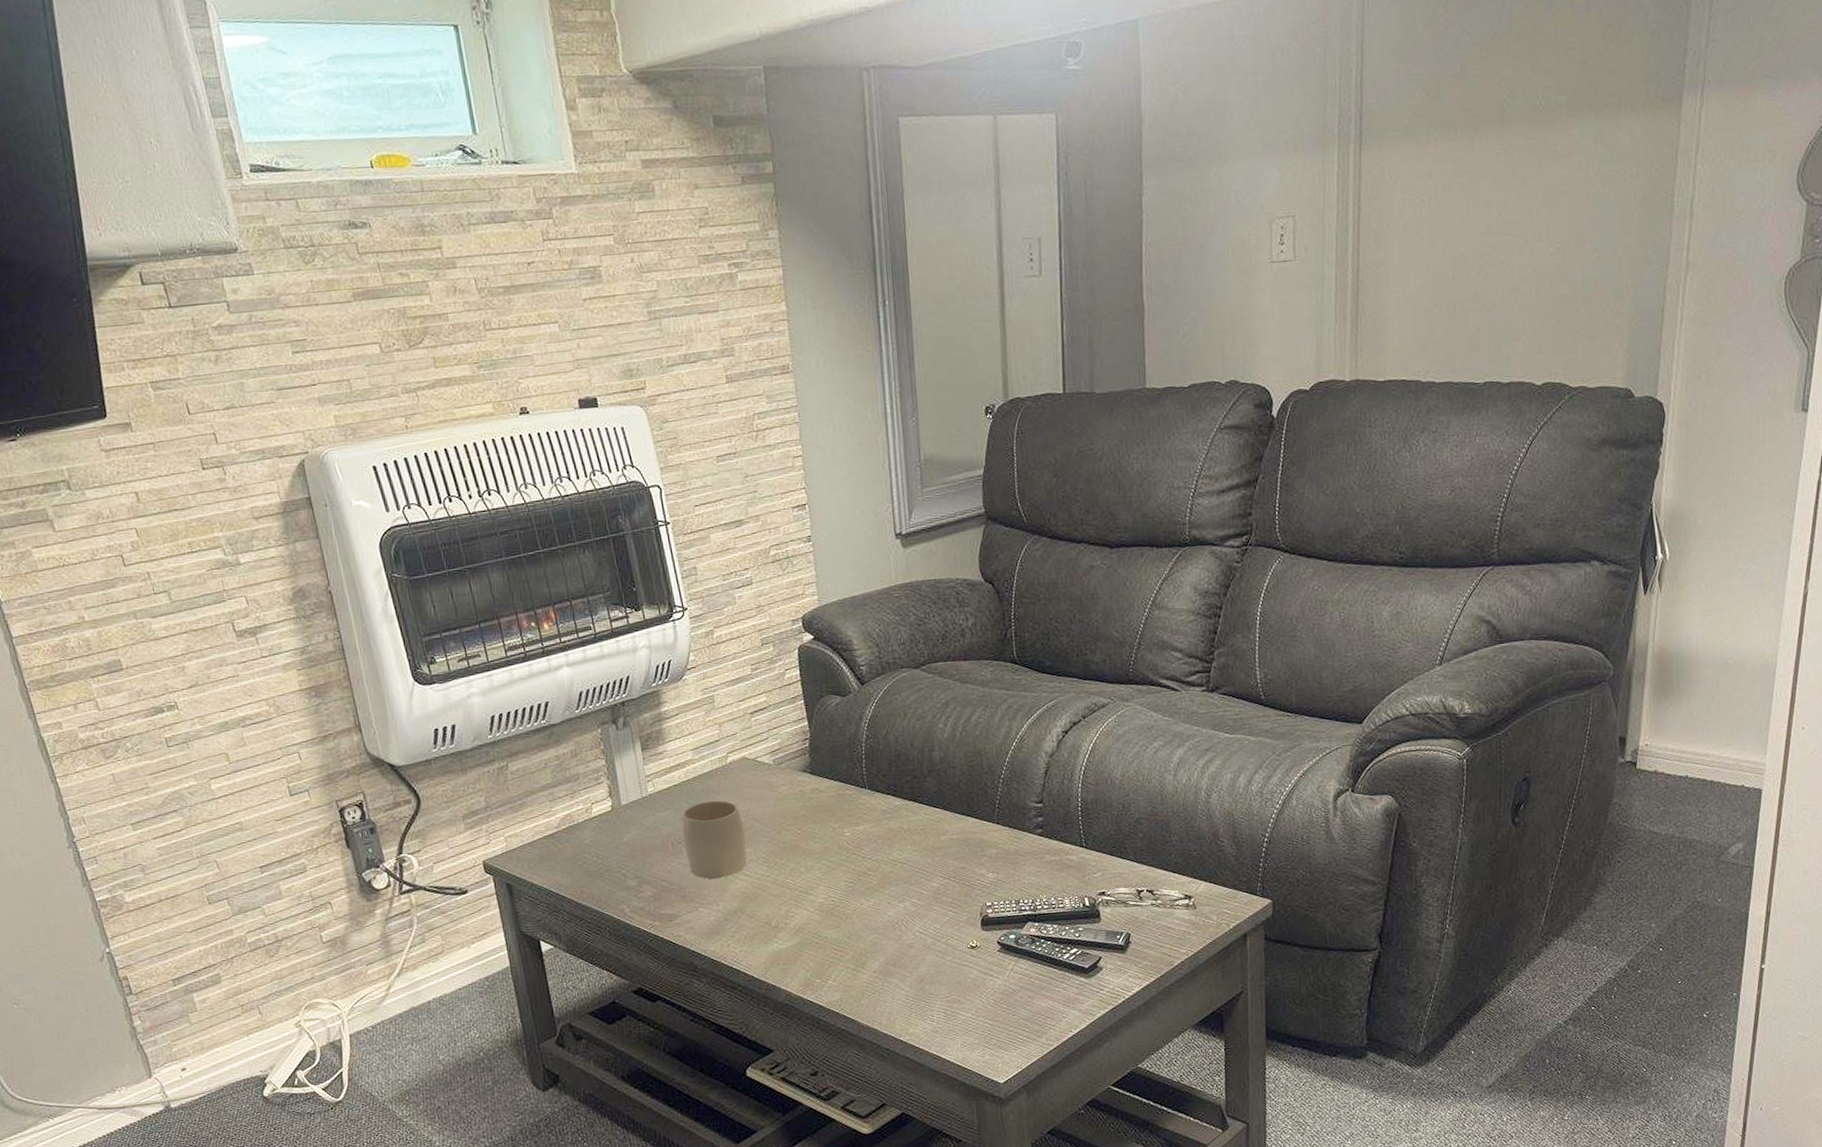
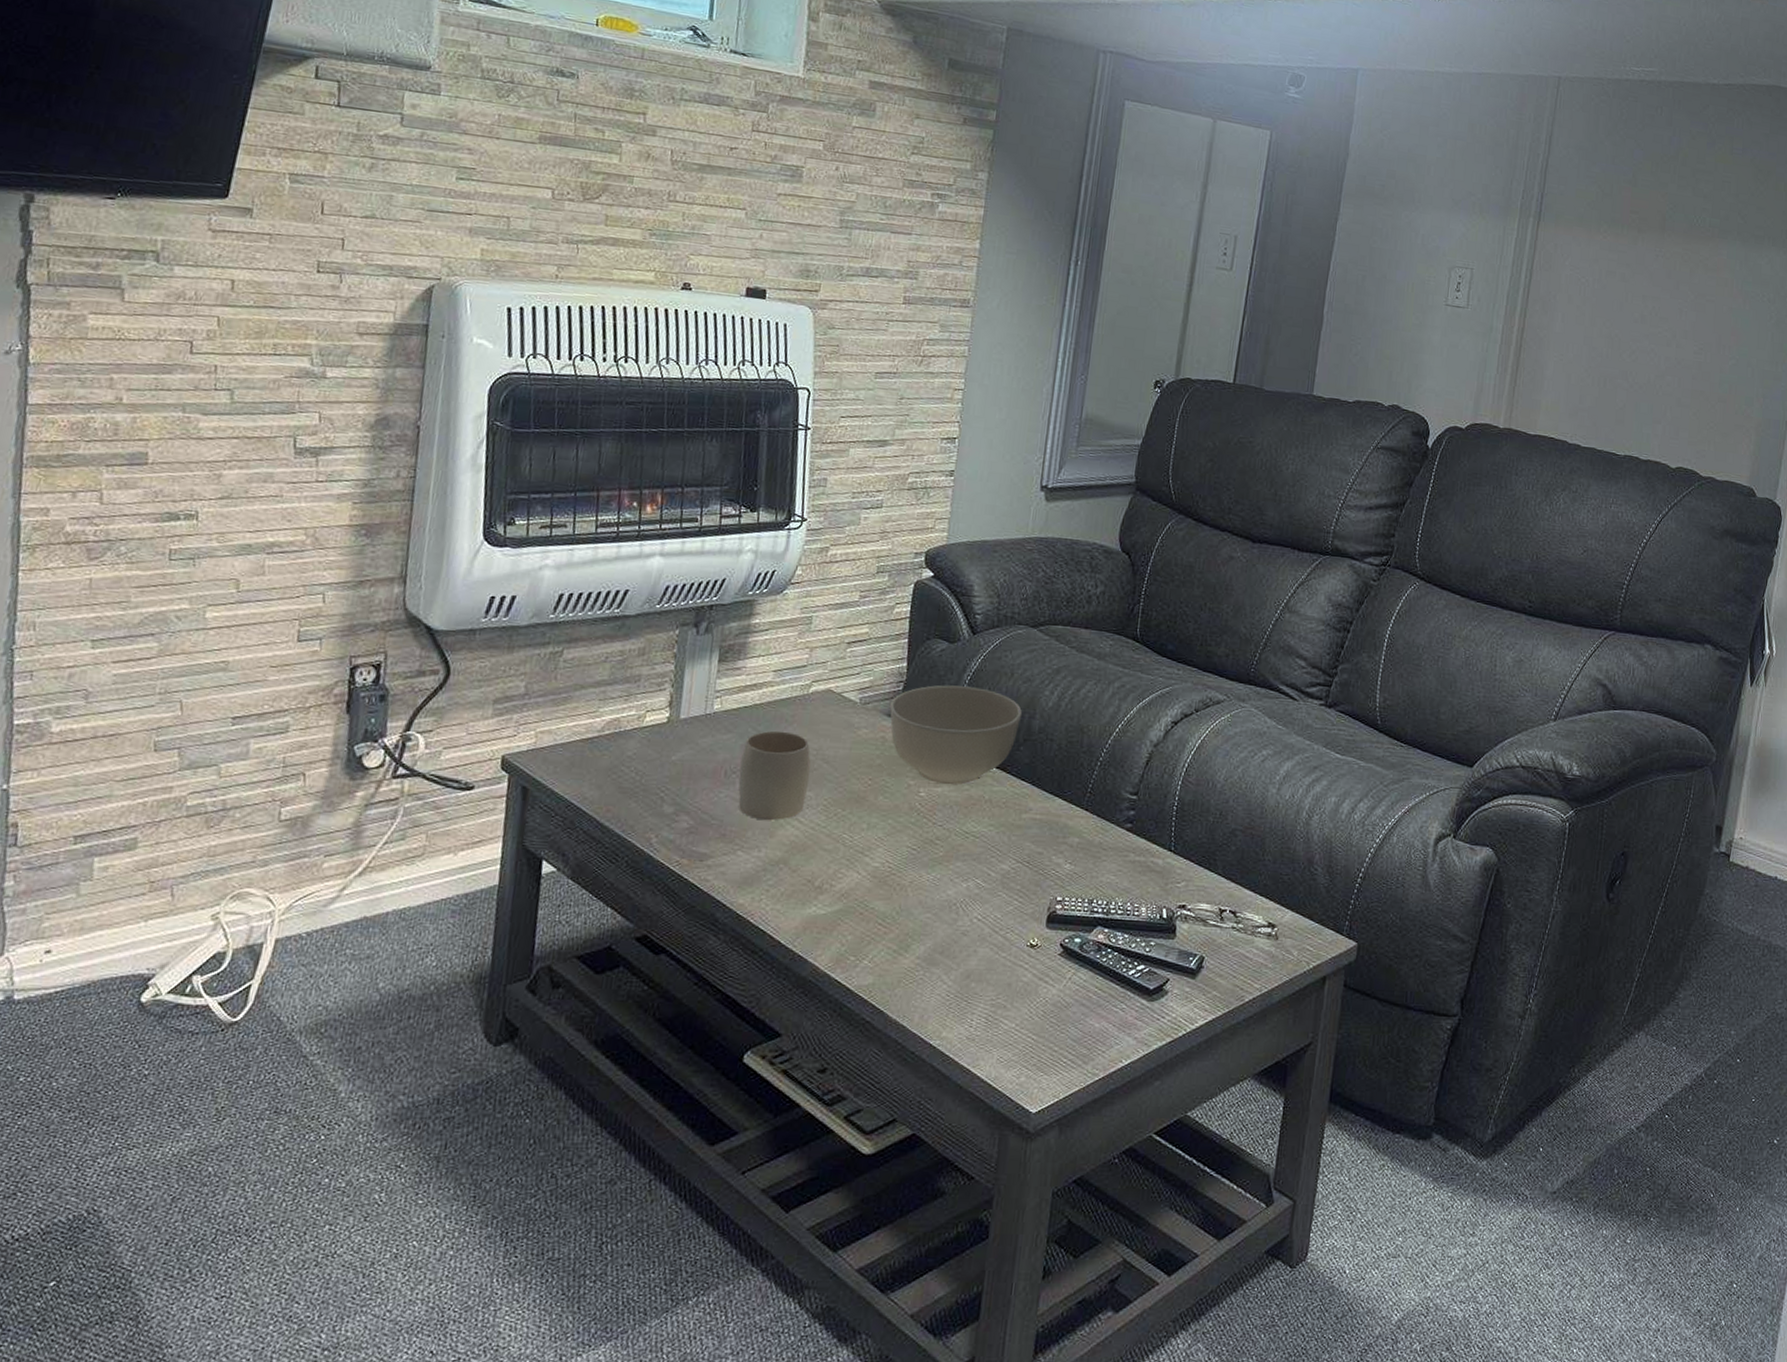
bowl: none [800,732,922,823] -> present [889,685,1023,785]

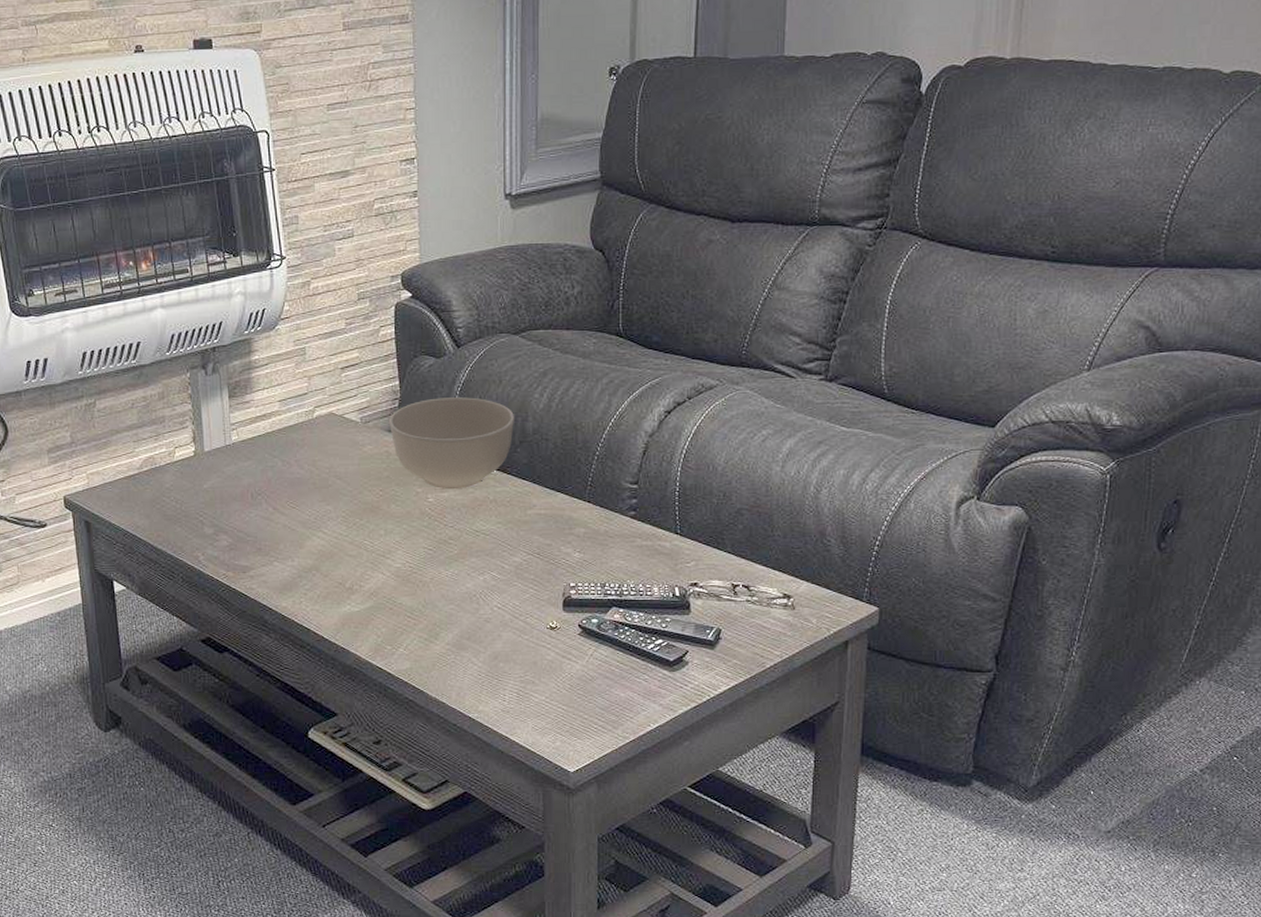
mug: present [738,730,811,821] -> none [263,454,327,534]

